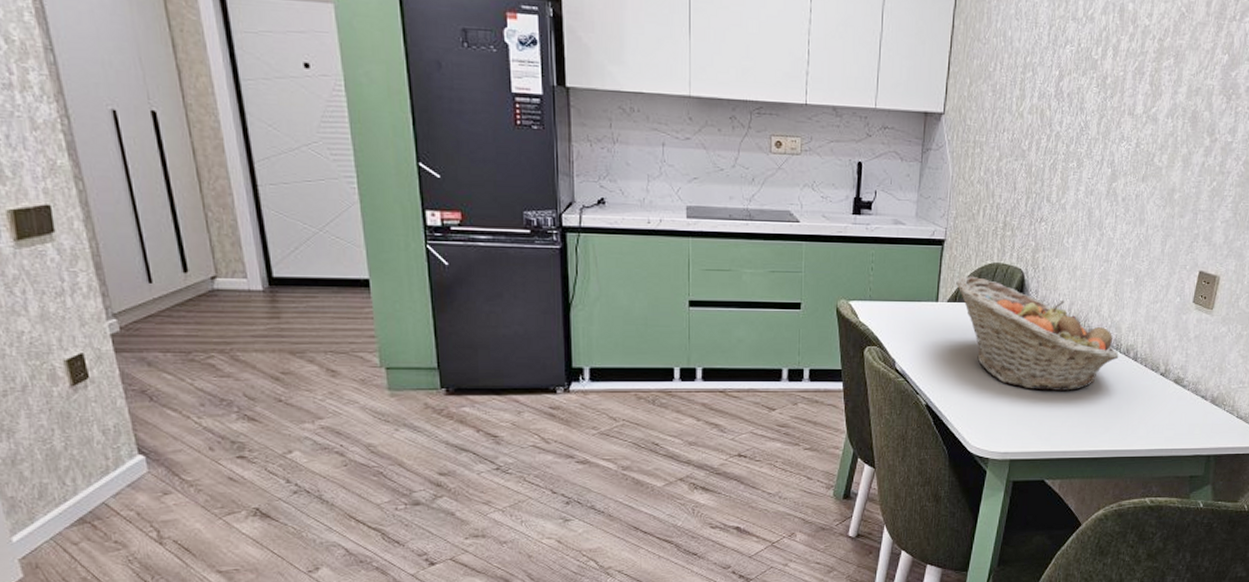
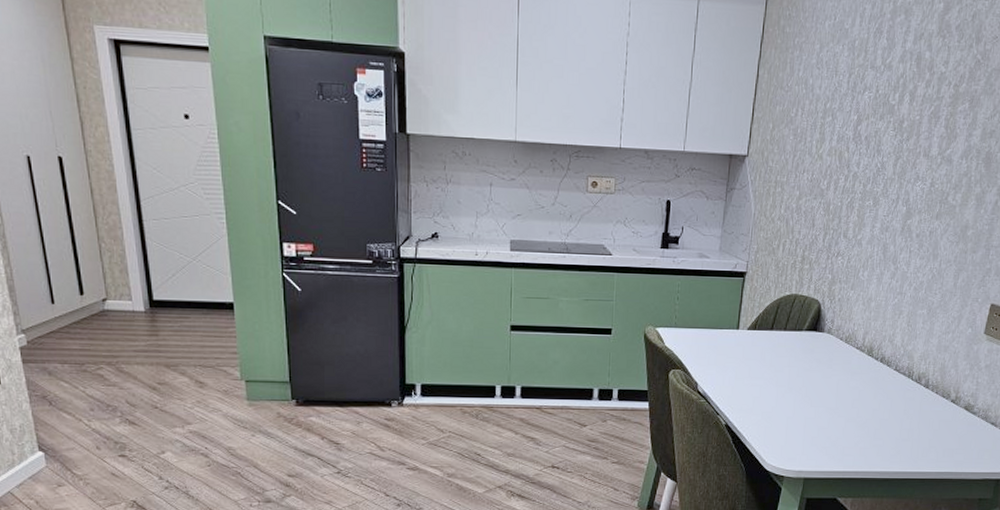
fruit basket: present [956,276,1118,391] -> none [756,306,910,415]

